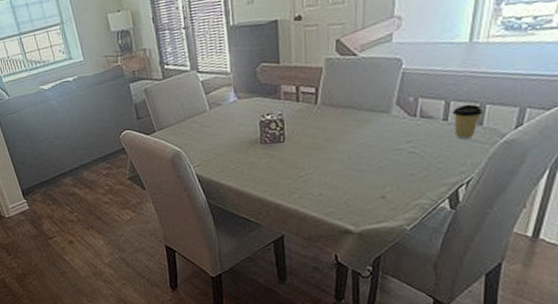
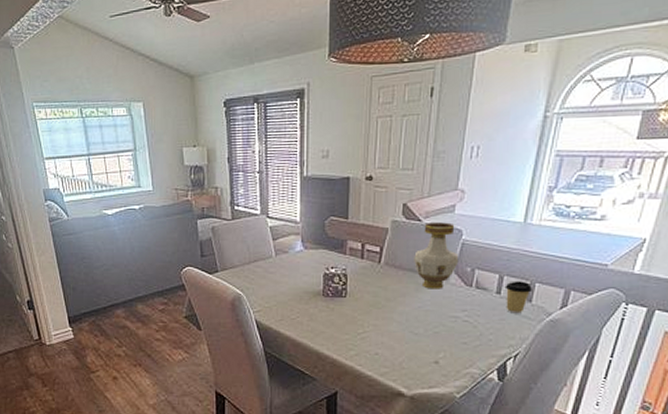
vase: none [352,53,400,124] -> present [414,222,459,289]

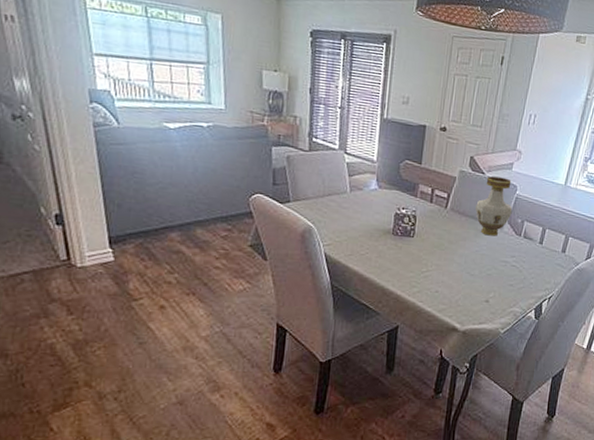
coffee cup: present [504,281,532,314] -> none [545,234,566,262]

